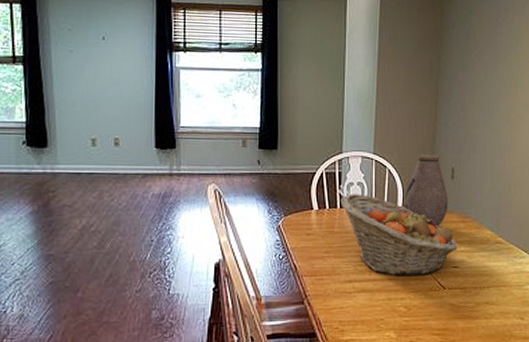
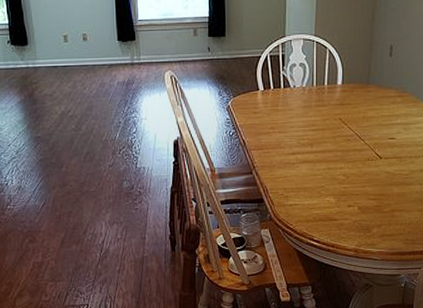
fruit basket: present [340,194,458,276] -> none [283,74,395,148]
vase: present [404,154,448,227] -> none [343,33,386,102]

